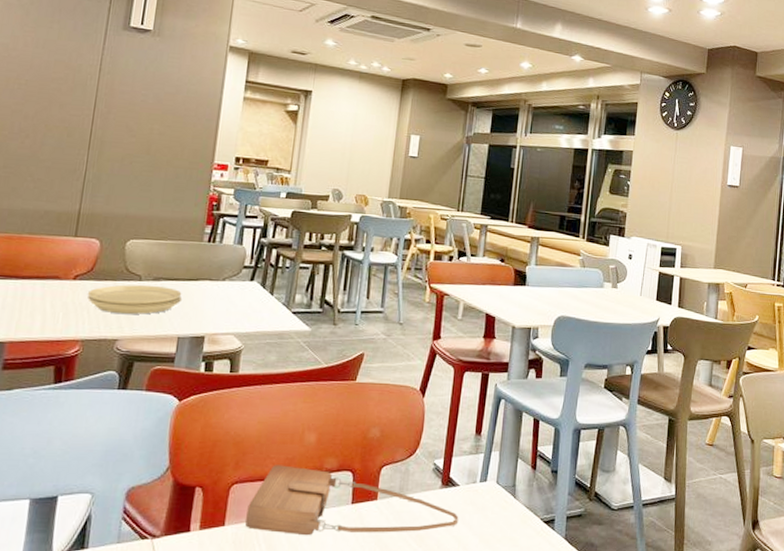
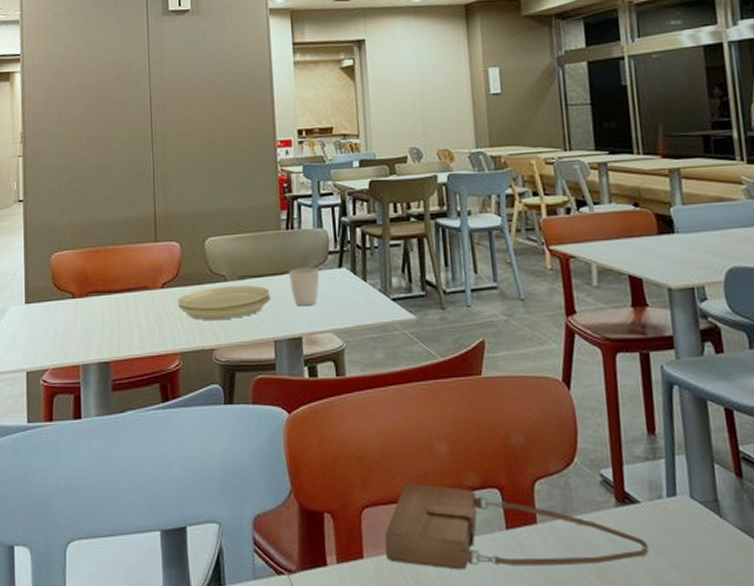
cup: none [202,276,232,311] -> present [289,267,320,307]

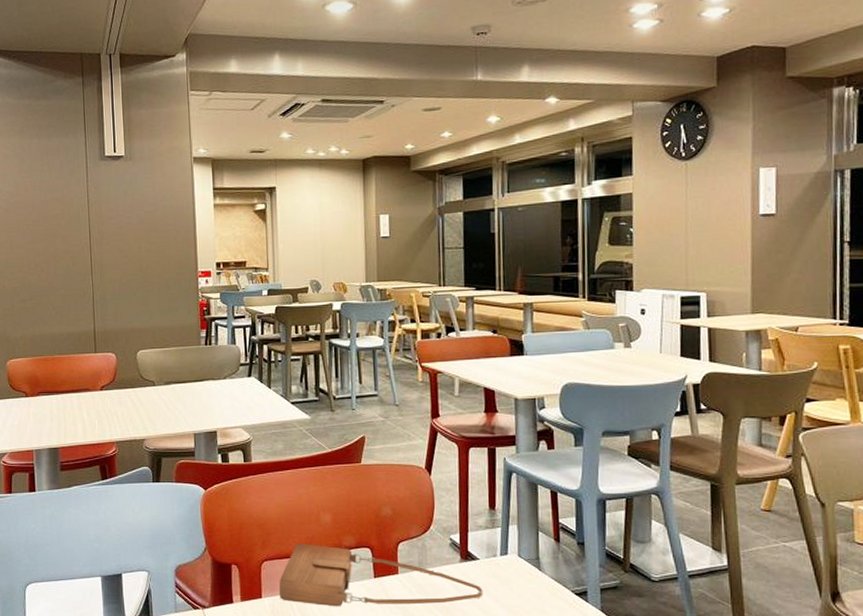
plate: present [177,285,272,320] -> none [113,389,192,416]
cup: present [289,267,320,307] -> none [207,376,232,407]

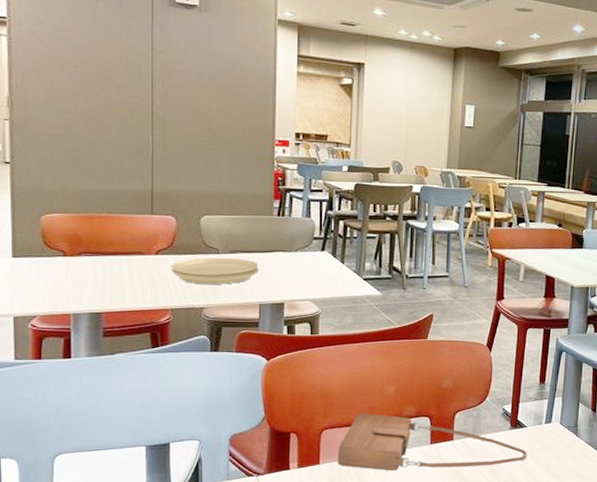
plate: none [113,389,192,416] -> present [170,258,260,285]

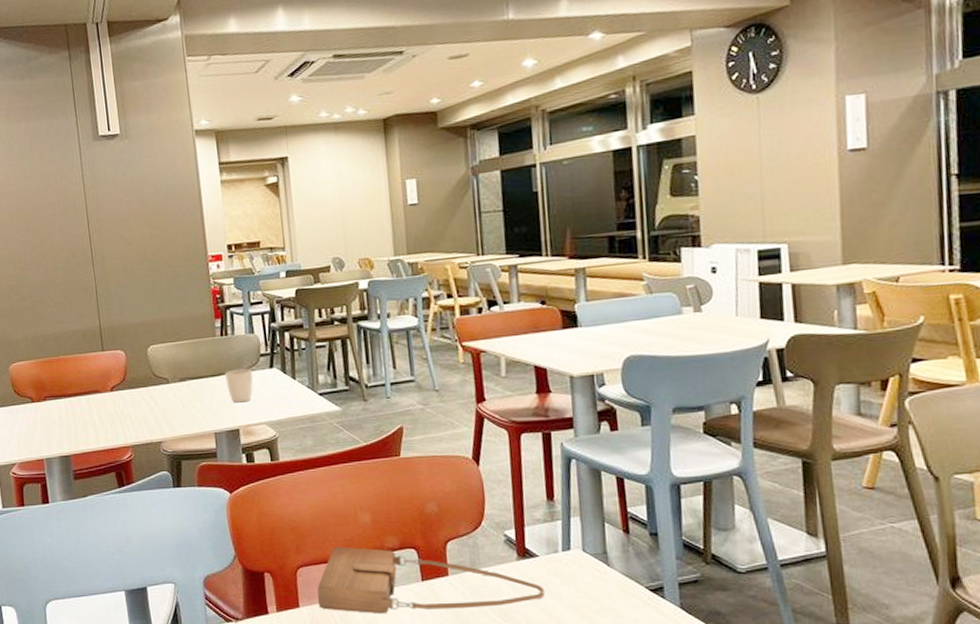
plate: present [170,258,260,285] -> none [125,386,211,418]
cup: none [277,248,304,279] -> present [225,368,253,403]

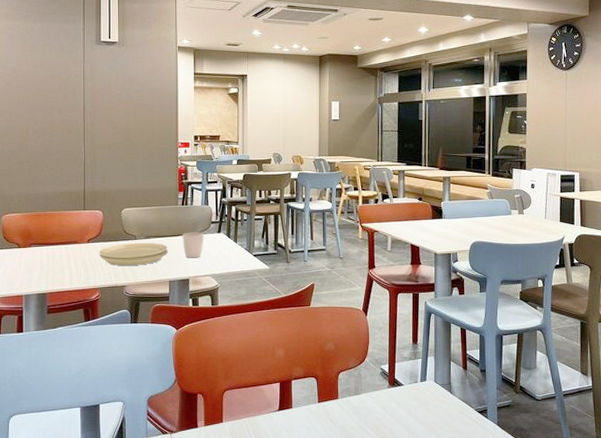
plate: none [125,386,211,418] -> present [99,243,169,266]
shoulder bag: present [317,546,545,614] -> none [237,375,406,428]

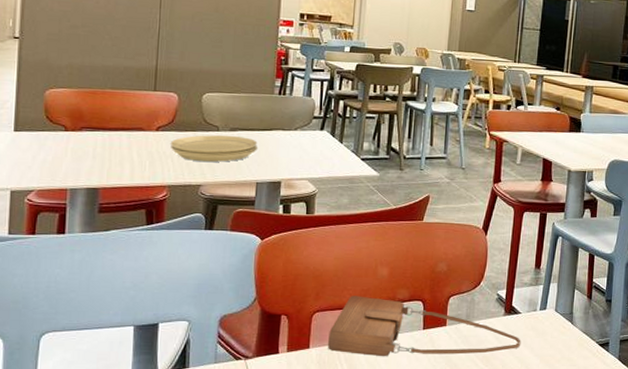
cup: present [182,232,204,258] -> none [276,127,304,158]
shoulder bag: none [237,375,406,428] -> present [327,295,521,357]

